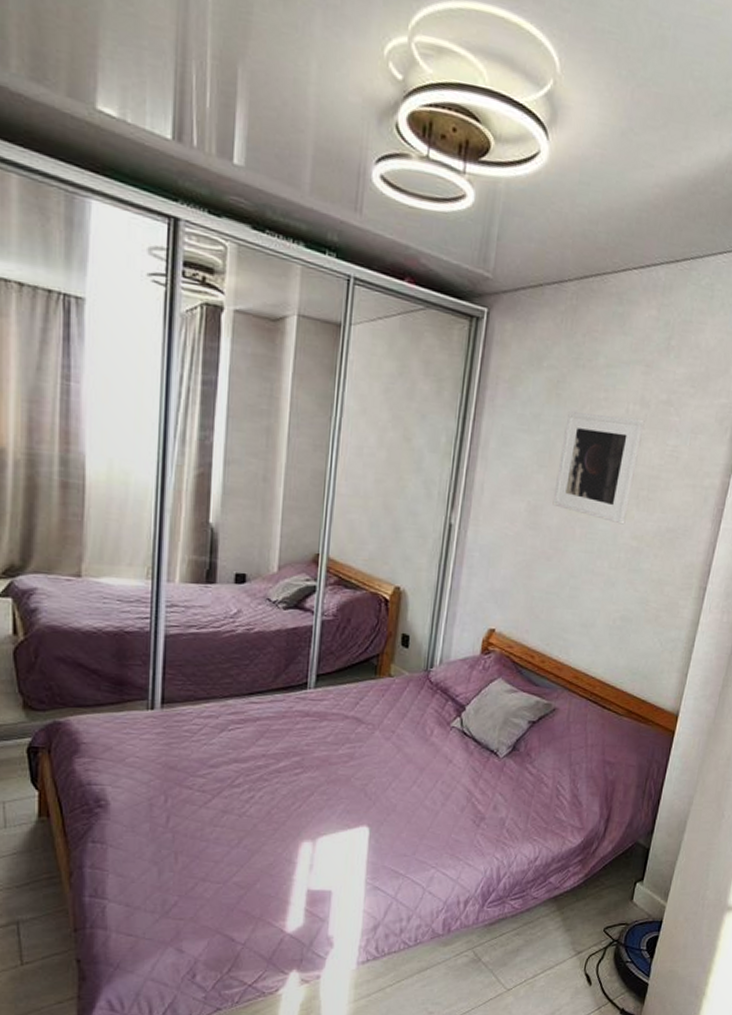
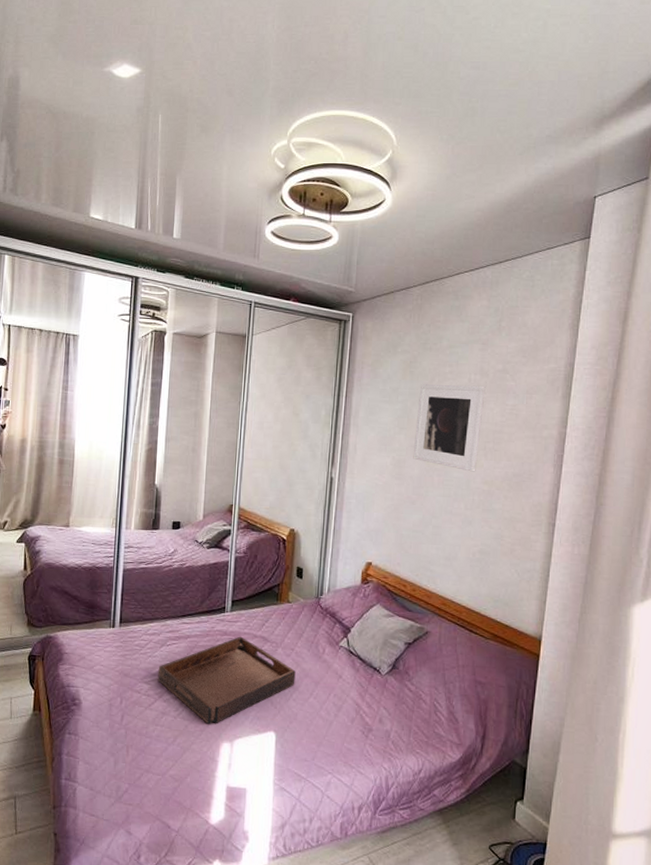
serving tray: none [216,717,397,821] -> present [157,636,296,724]

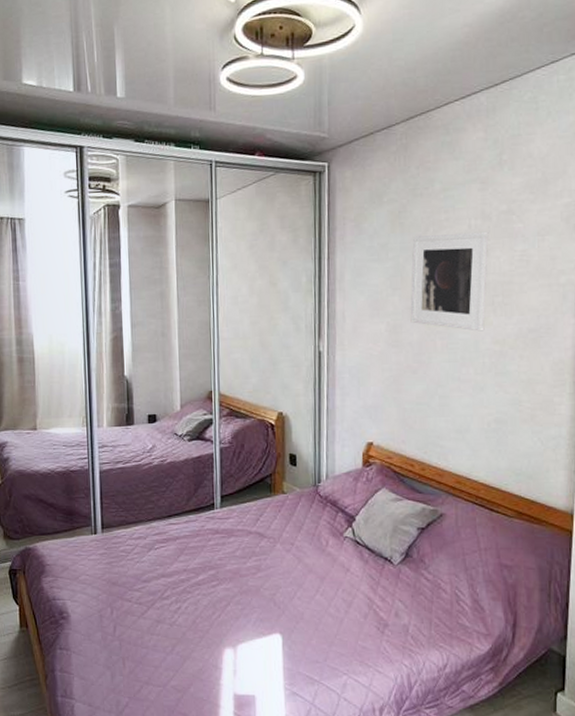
serving tray: present [157,636,296,724] -> none [148,534,299,630]

